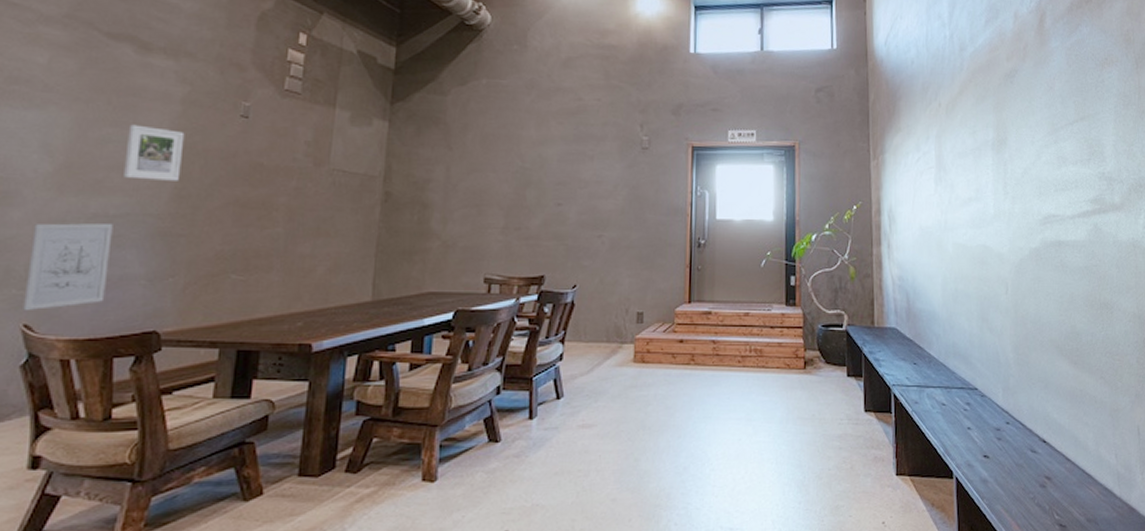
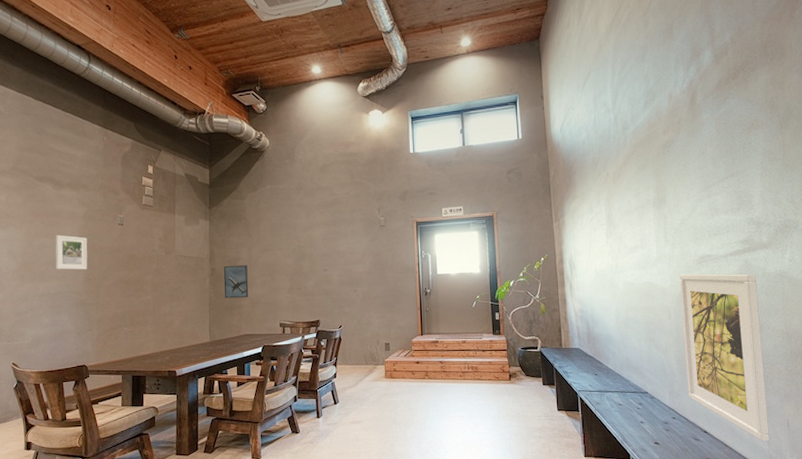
wall art: present [23,223,113,312] -> none [10,299,54,355]
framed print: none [401,189,442,238] -> present [224,265,249,299]
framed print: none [1019,237,1118,454] -> present [680,273,770,441]

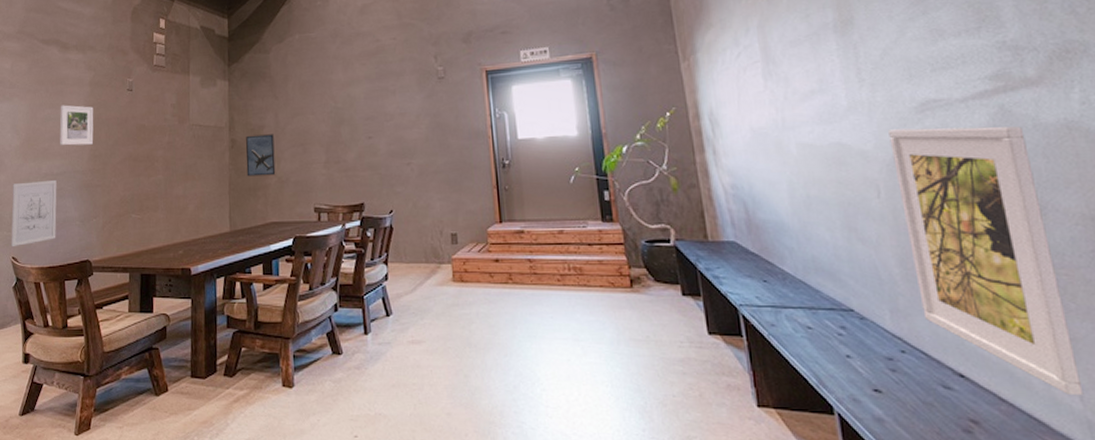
wall art: none [10,299,54,355] -> present [11,180,57,247]

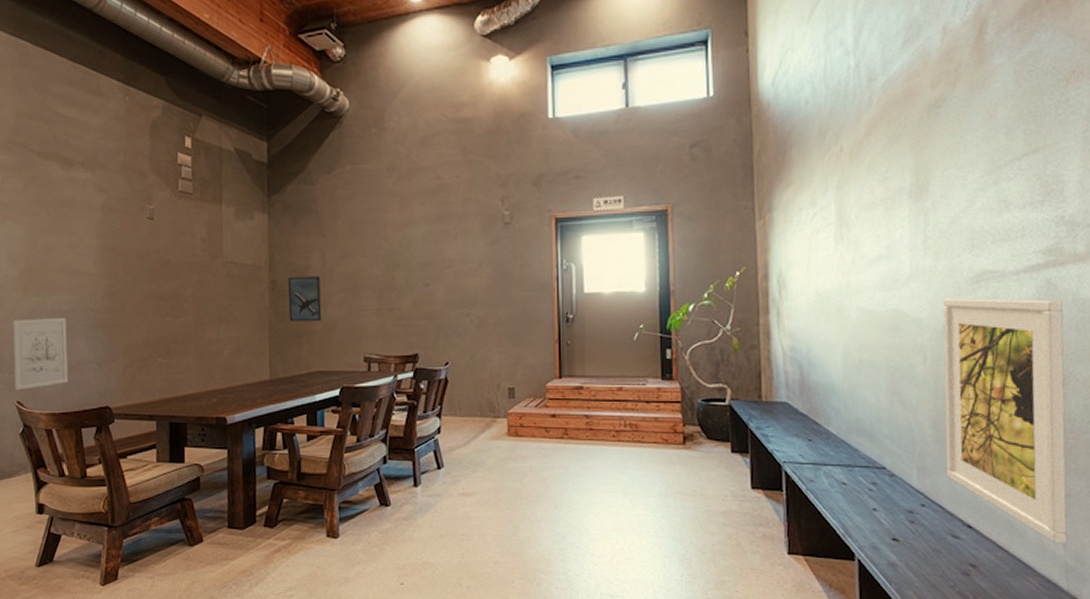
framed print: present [59,105,94,146] -> none [65,232,109,280]

